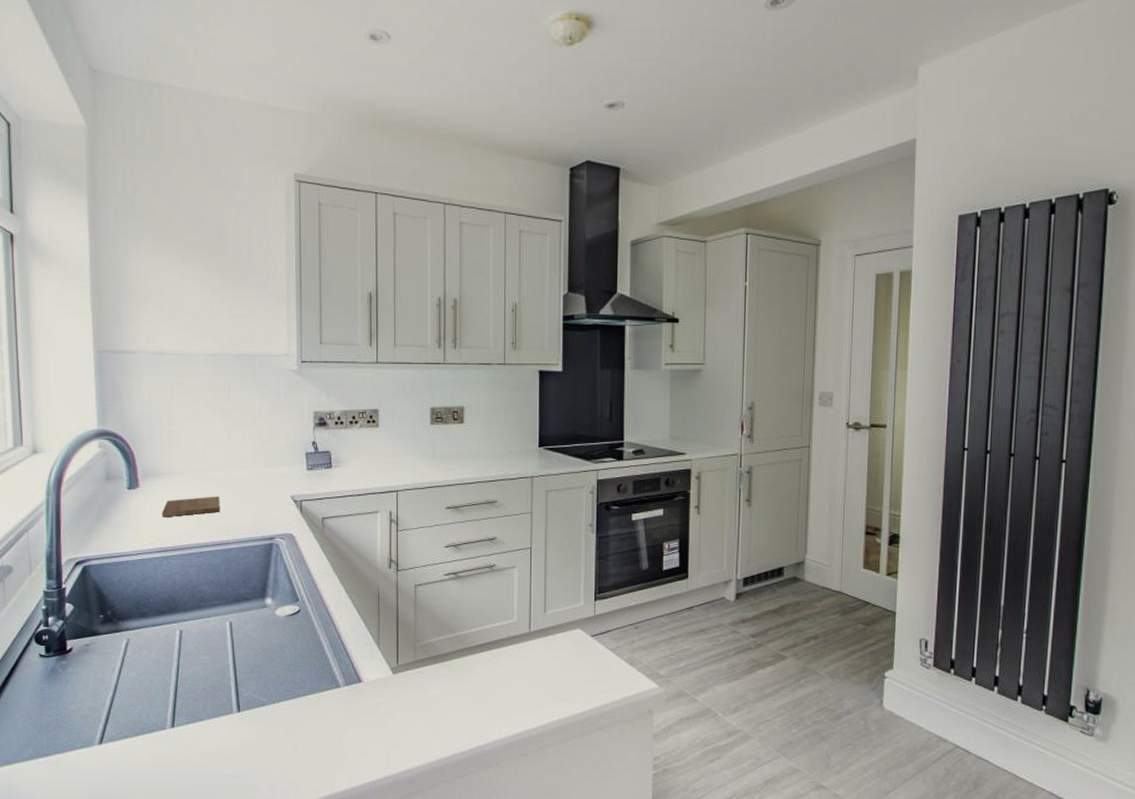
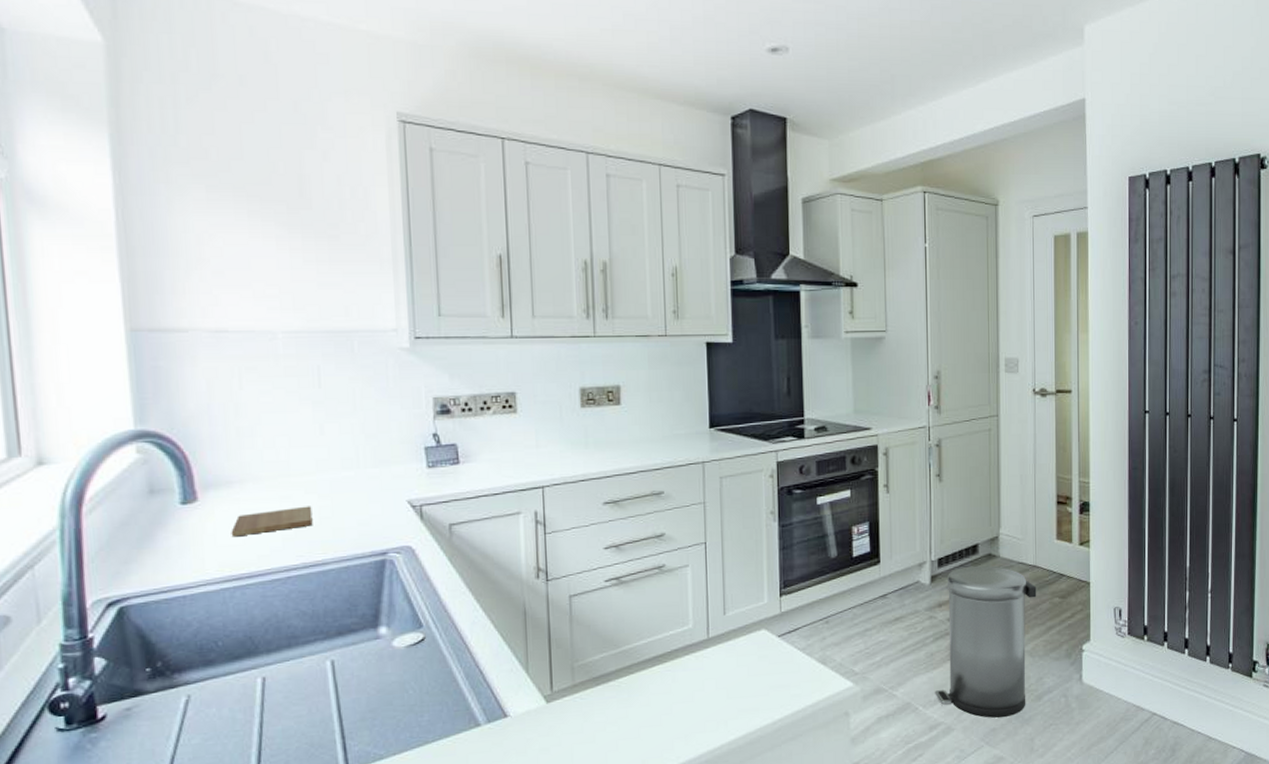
pedal bin: none [735,587,841,732] -> present [935,565,1037,718]

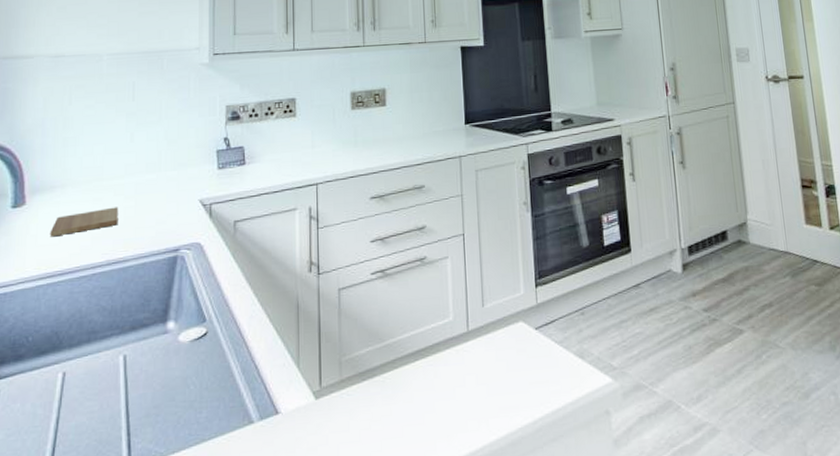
pedal bin: present [935,565,1037,718] -> none [696,253,793,418]

